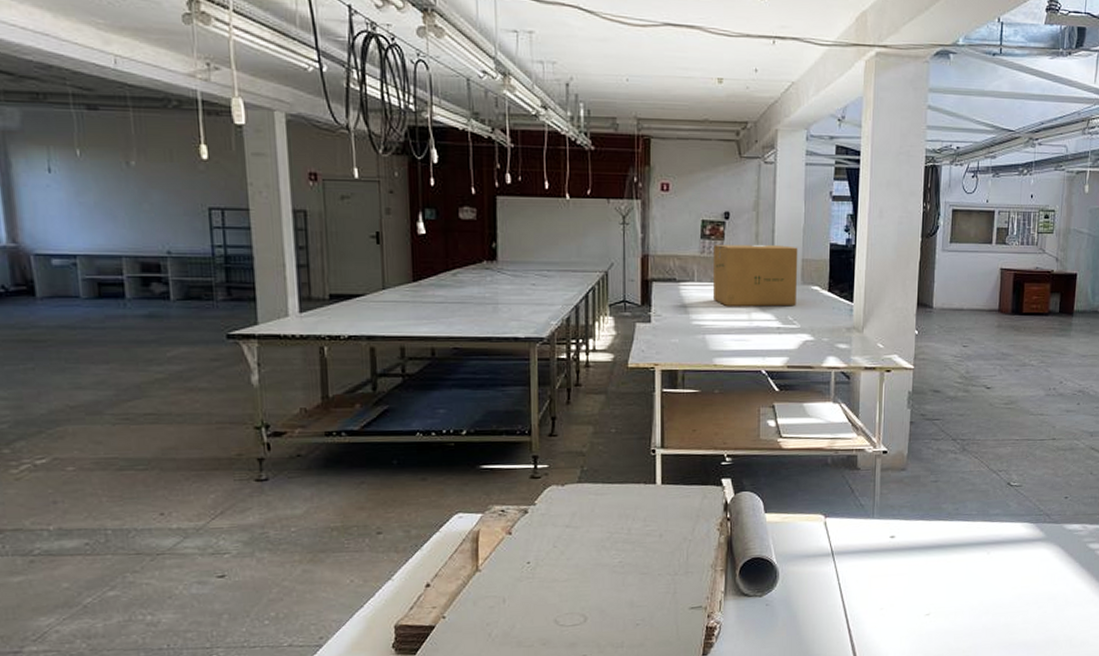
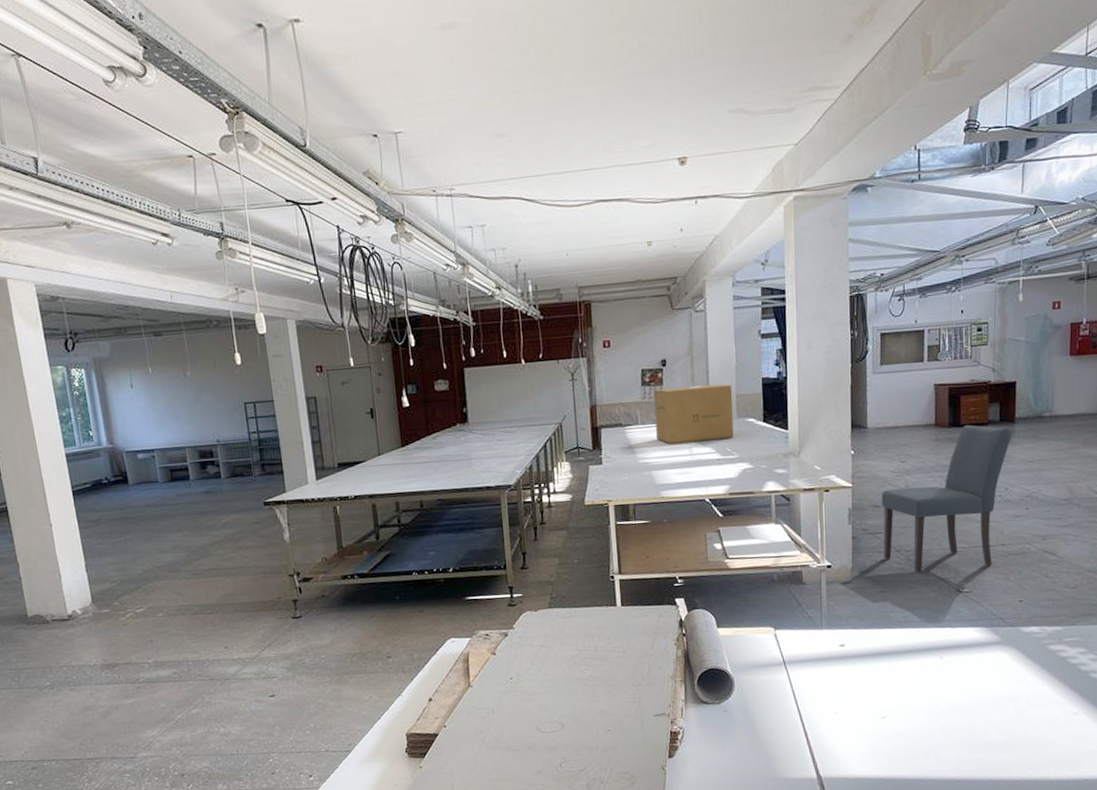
chair: none [940,314,1070,463] -> present [881,425,1013,573]

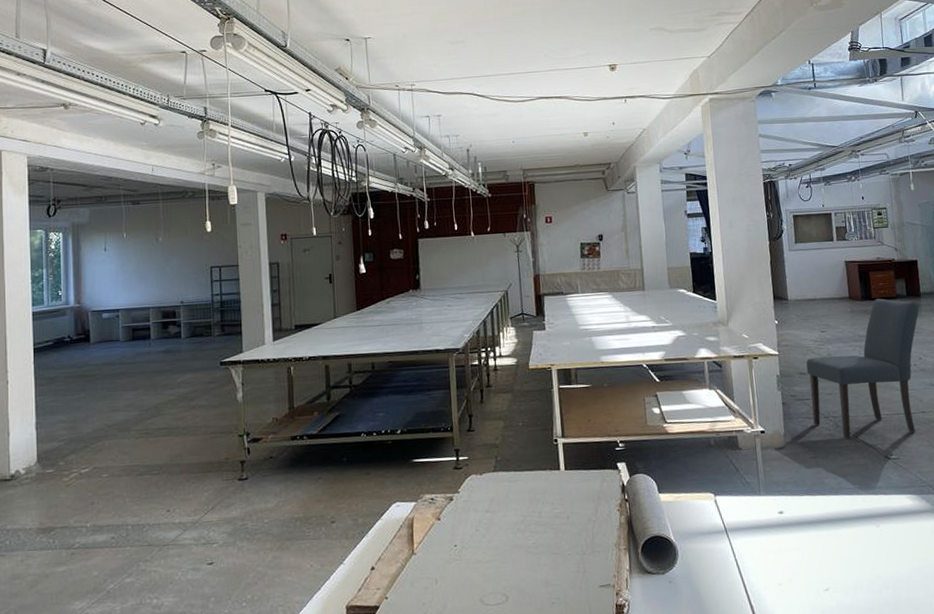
box: present [653,384,734,445] -> none [592,257,667,313]

